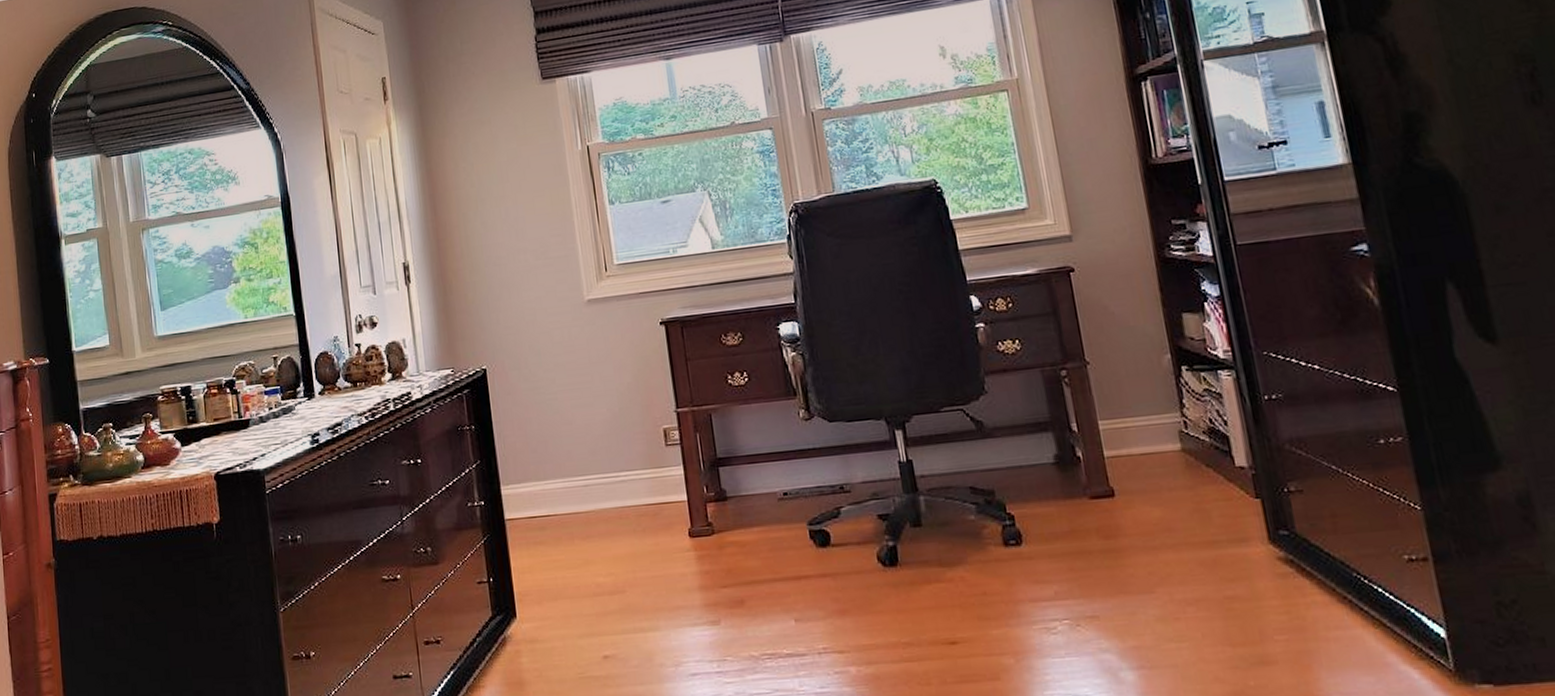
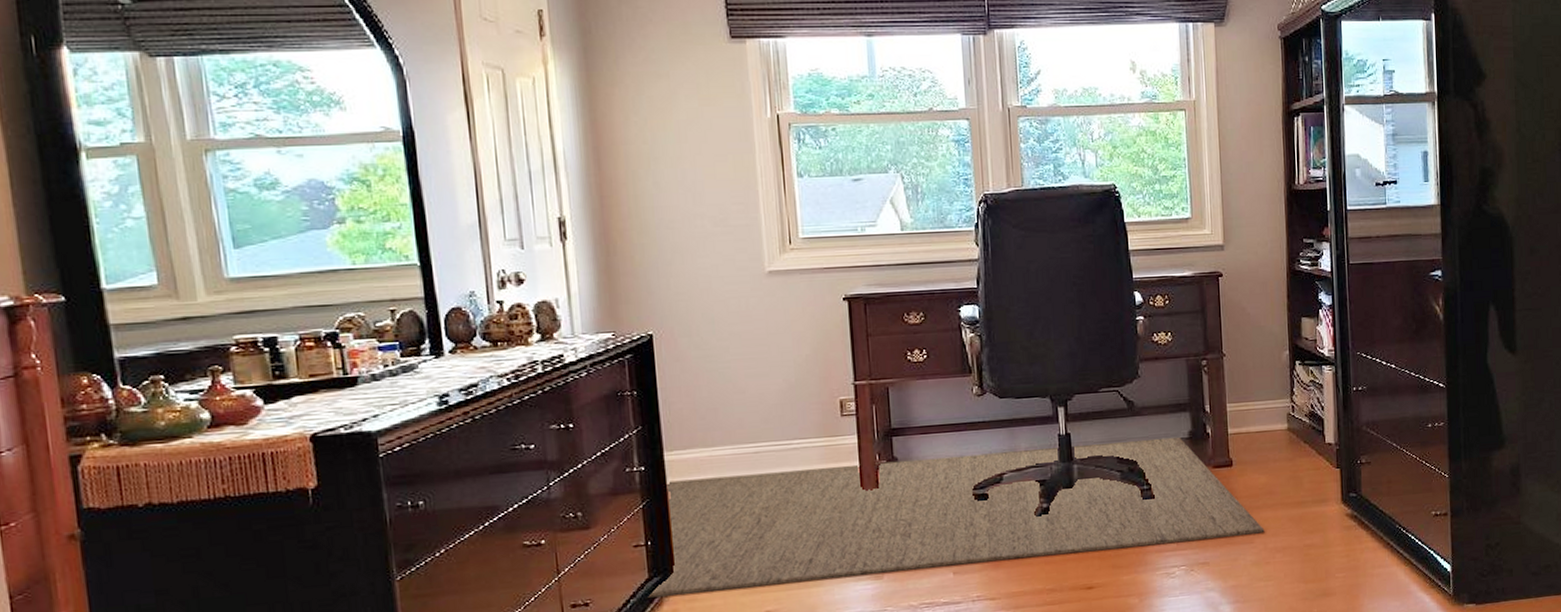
rug: none [492,461,1168,637] -> present [648,436,1265,598]

